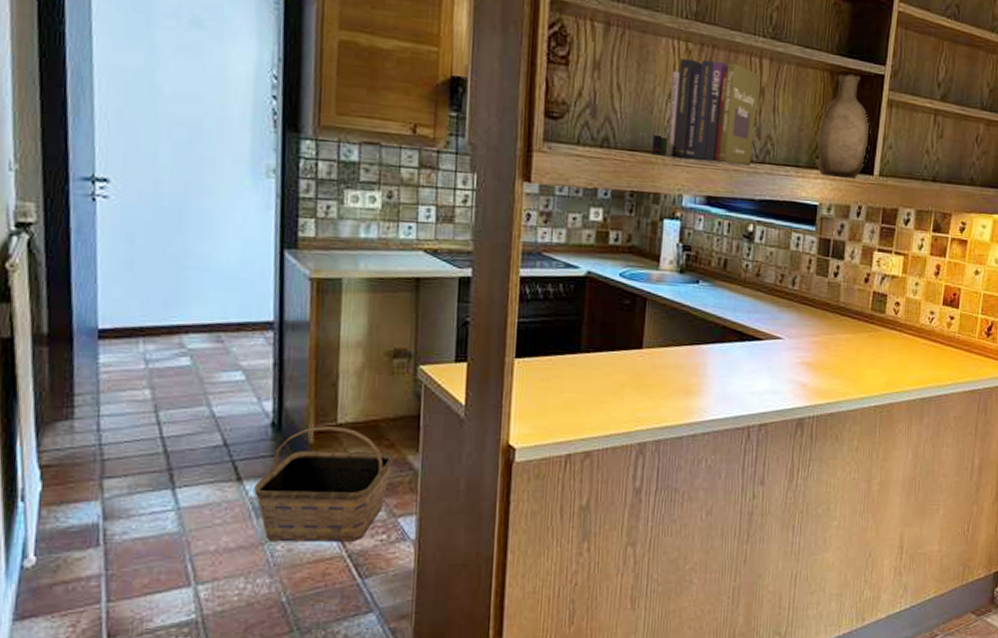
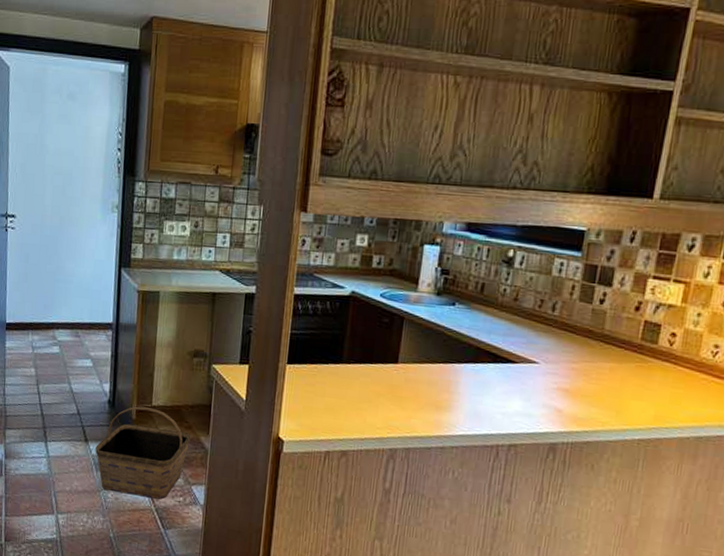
books: present [651,58,759,166] -> none [415,91,529,192]
decorative vase: present [814,73,871,179] -> none [584,93,653,203]

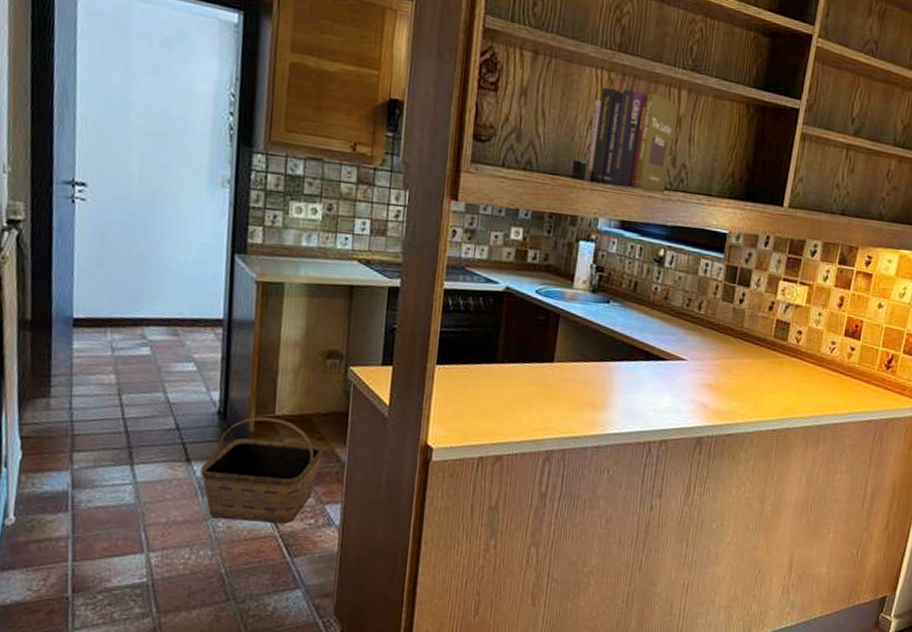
books: none [415,91,529,192] -> present [570,87,677,193]

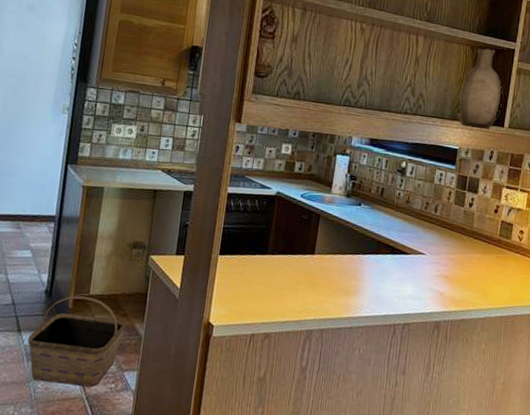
books: present [570,87,677,193] -> none [330,34,416,116]
decorative vase: none [726,106,783,209] -> present [456,47,503,129]

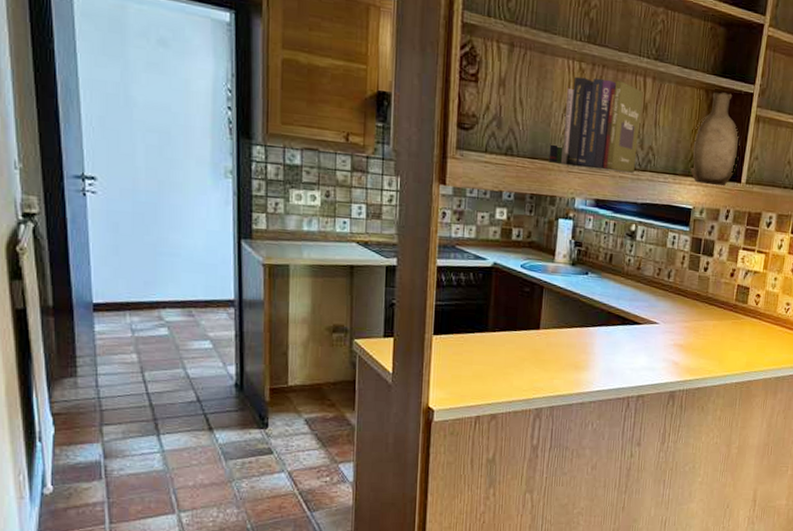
basket: present [27,295,126,387] -> none [223,387,335,482]
books: none [330,34,416,116] -> present [548,76,643,173]

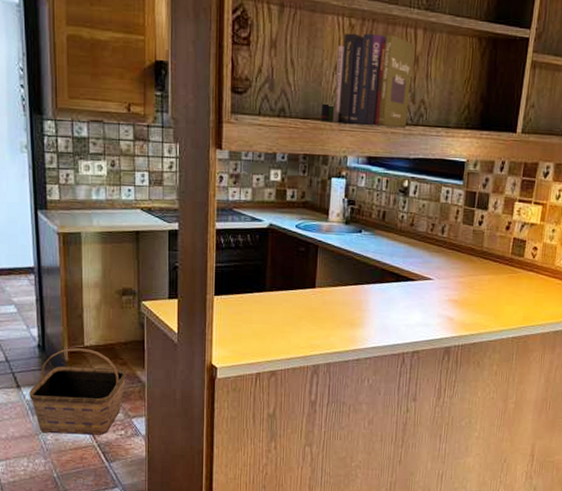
basket: none [223,387,335,482] -> present [29,348,127,435]
decorative vase: present [690,91,740,186] -> none [463,38,515,136]

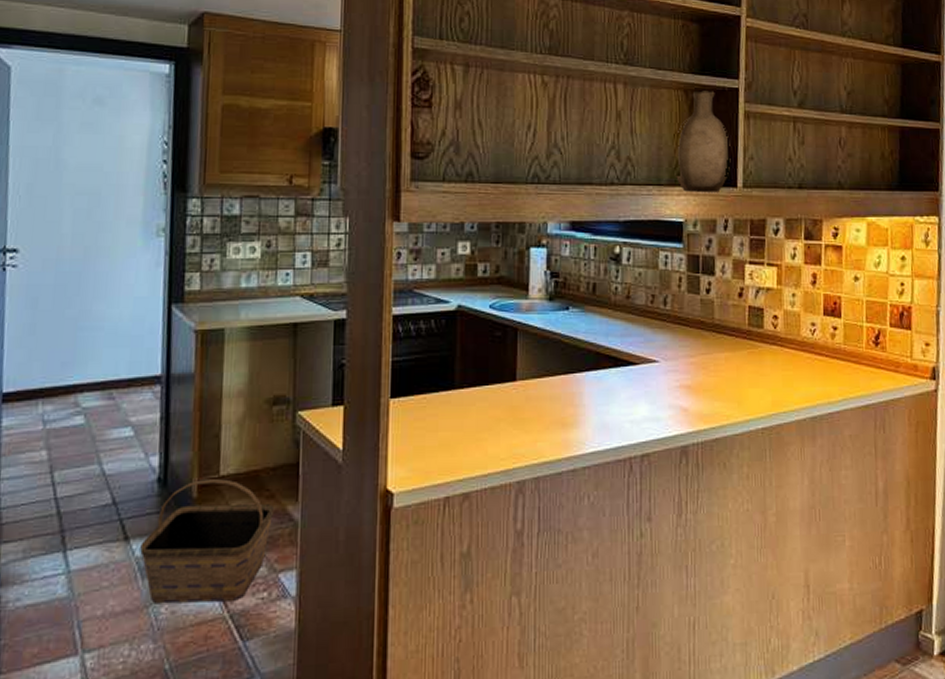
books: present [320,33,414,128] -> none [514,90,615,188]
decorative vase: none [463,38,515,136] -> present [676,90,731,192]

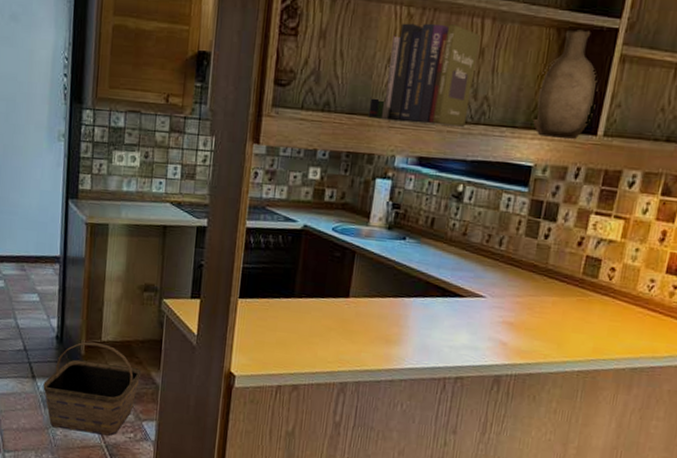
books: none [514,90,615,188] -> present [368,23,480,127]

